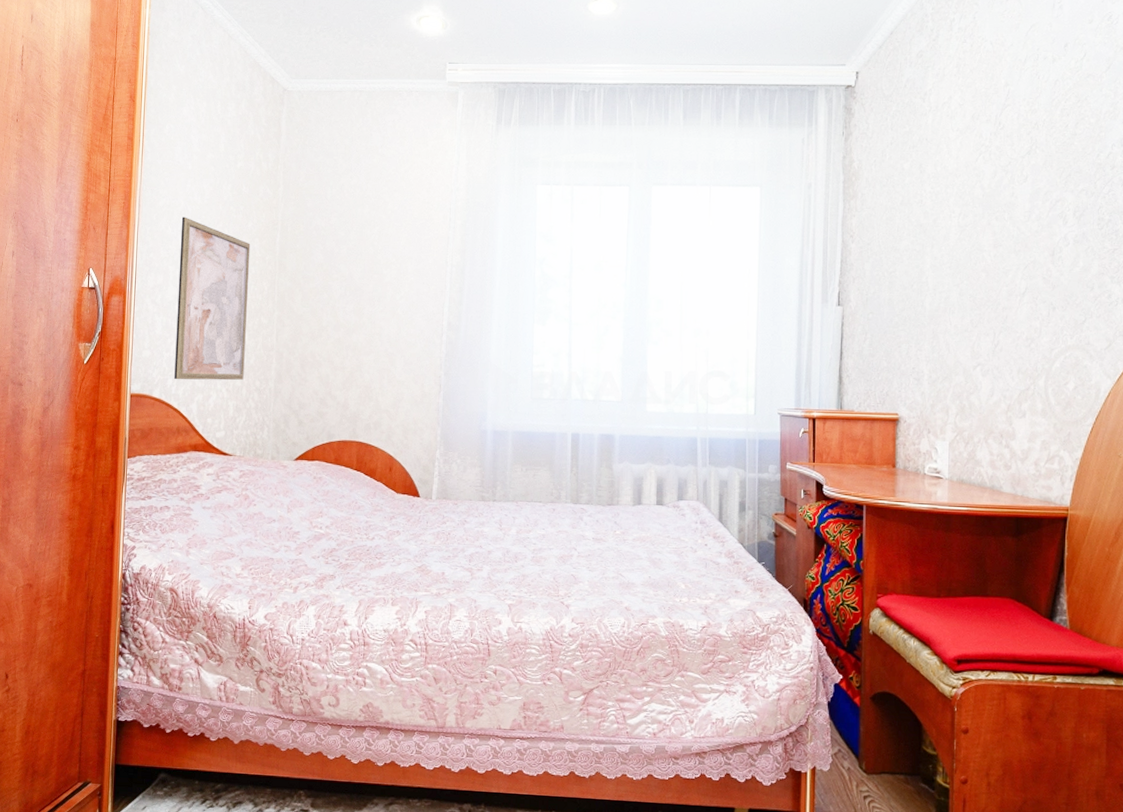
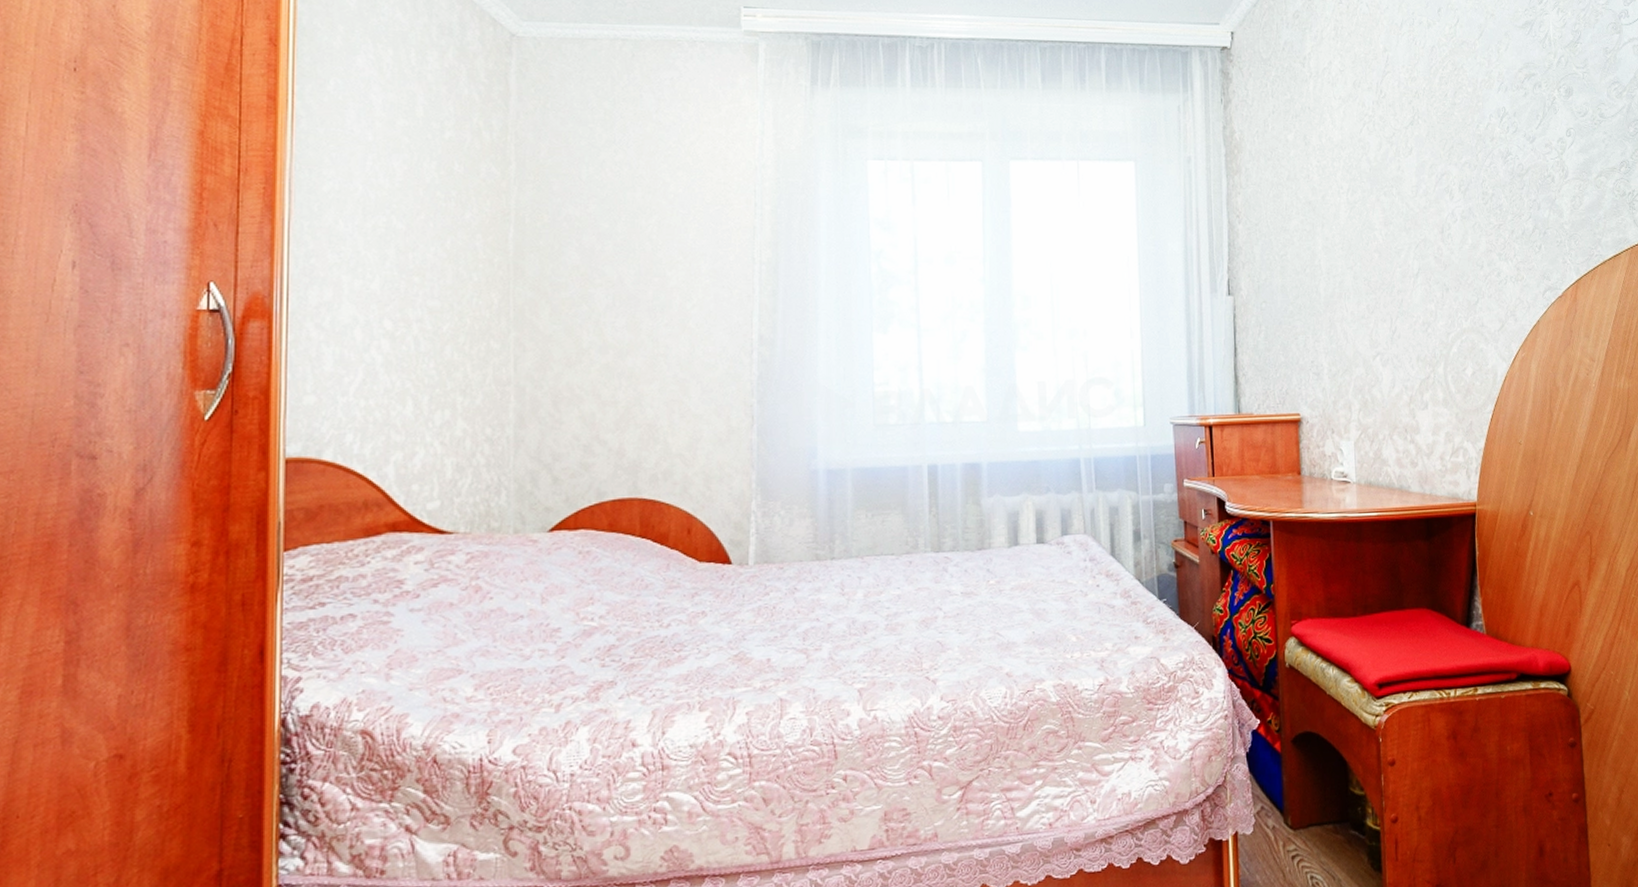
wall art: present [174,216,251,381] -> none [356,206,470,434]

